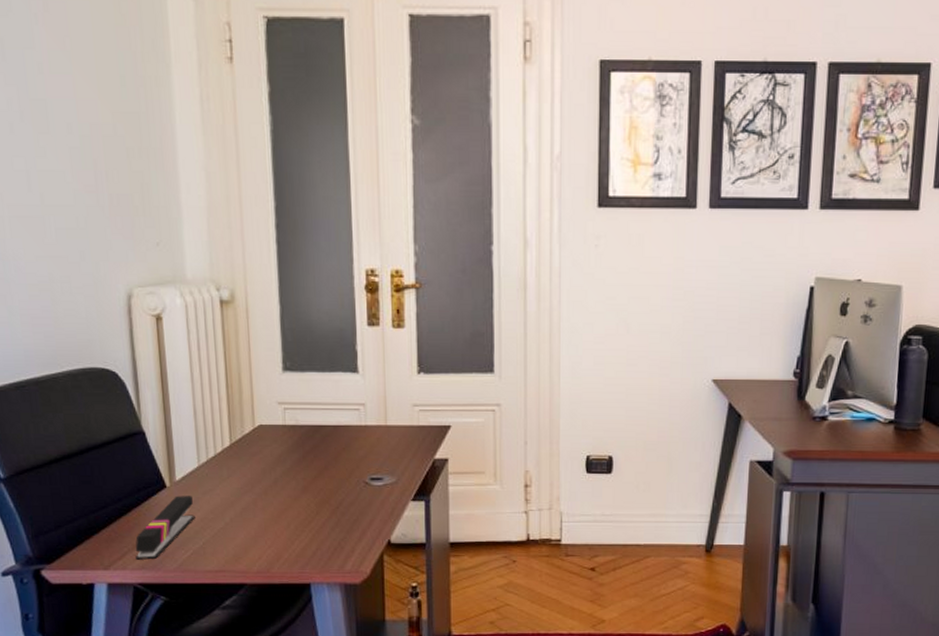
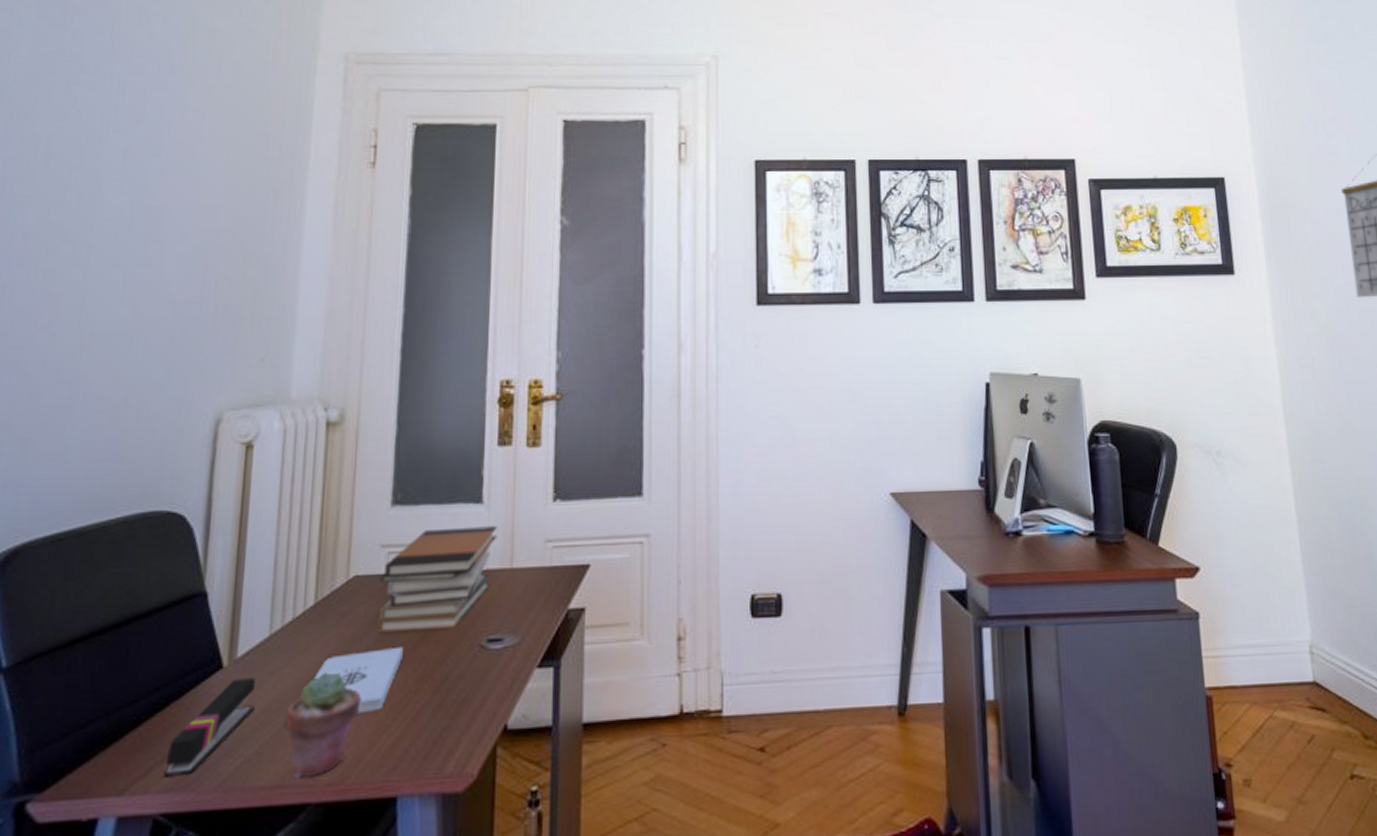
potted succulent: none [219,495,276,567] -> present [285,672,361,779]
notepad: none [237,479,304,526] -> present [314,646,403,714]
book stack: none [279,391,373,469] -> present [377,526,498,633]

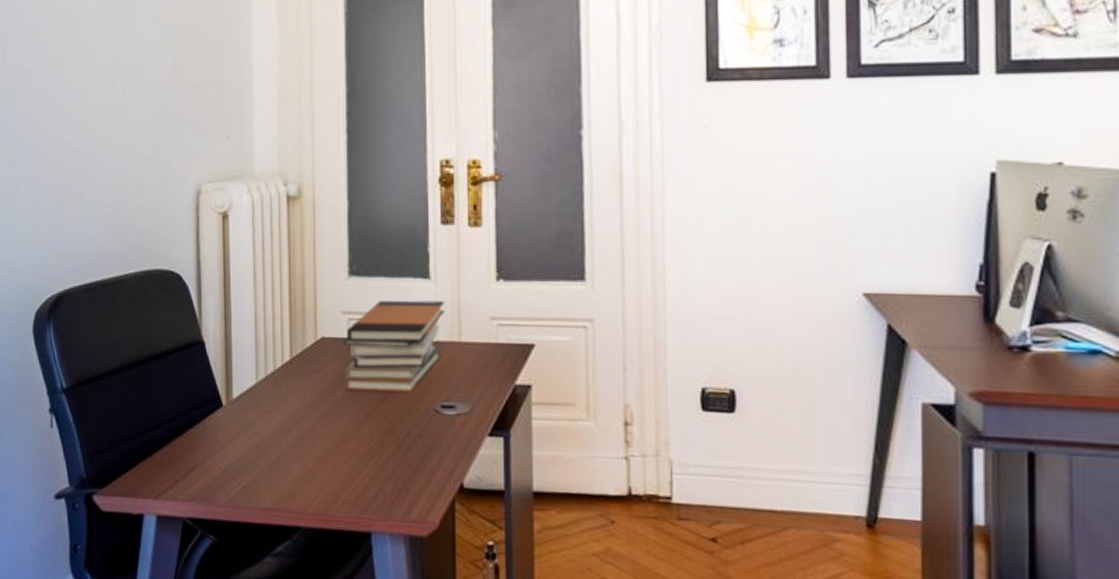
stapler: present [164,678,255,777] -> none [187,416,250,491]
potted succulent: present [285,672,361,779] -> none [275,419,335,506]
notepad: present [314,646,403,714] -> none [295,403,368,458]

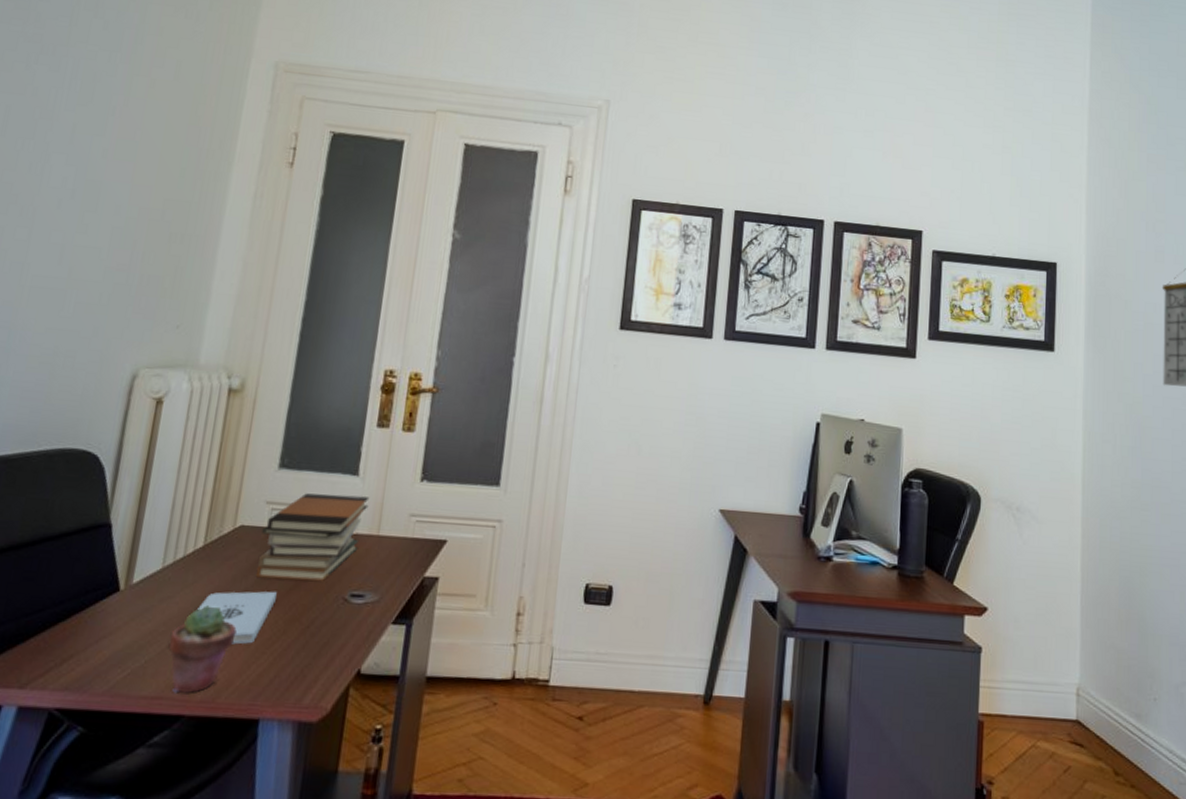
potted succulent: none [275,419,335,506] -> present [168,605,237,694]
notepad: none [295,403,368,458] -> present [197,591,277,645]

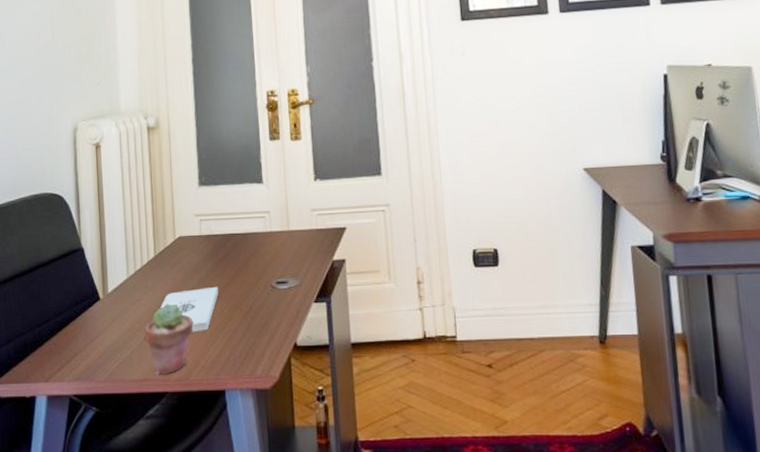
book stack: present [255,493,370,582] -> none [196,200,276,277]

